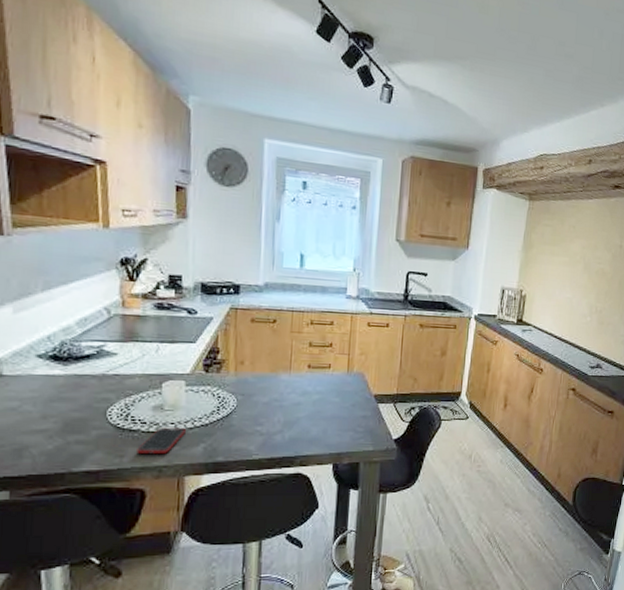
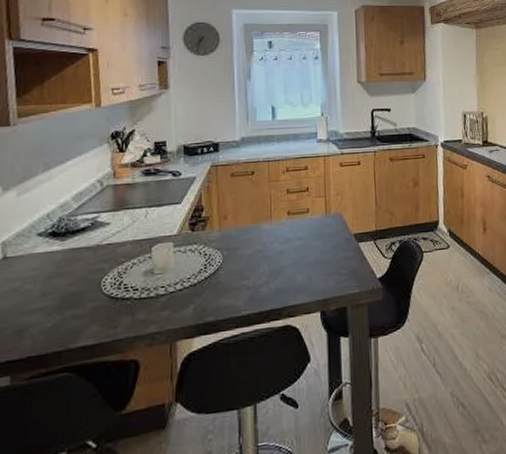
cell phone: present [137,427,186,453] -> none [130,290,175,322]

